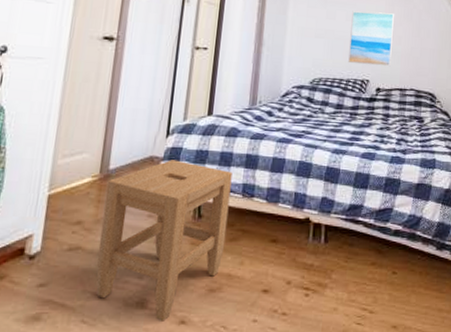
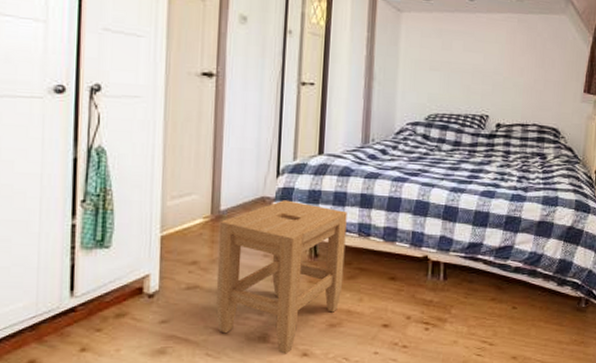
wall art: present [347,11,395,67] -> none [465,40,517,101]

